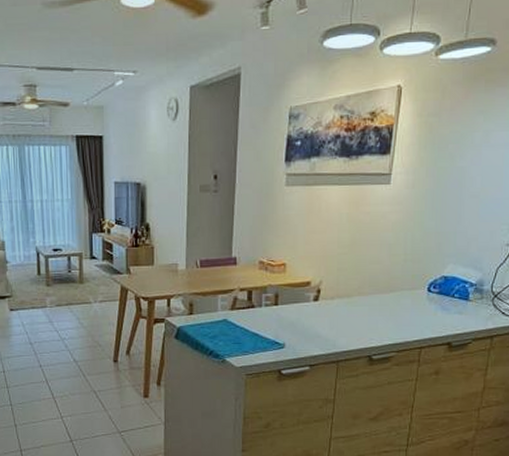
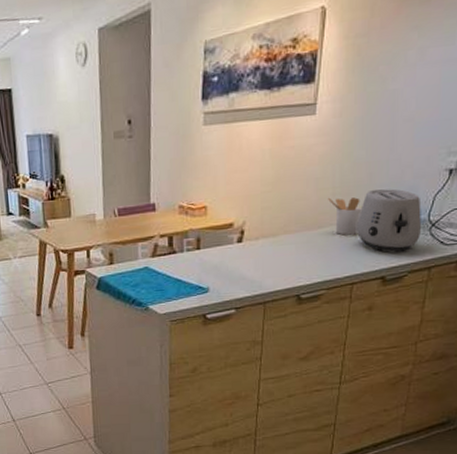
utensil holder: none [400,263,431,301] -> present [328,197,362,236]
toaster: none [425,259,485,319] -> present [356,189,421,252]

